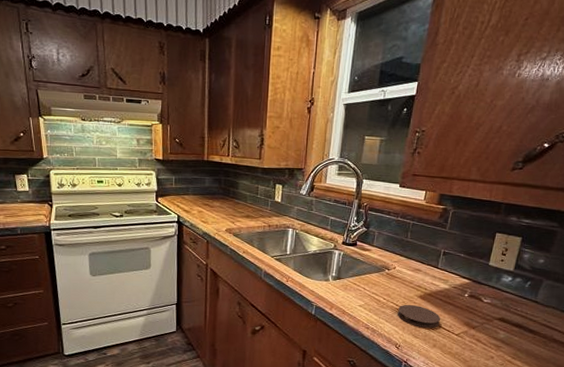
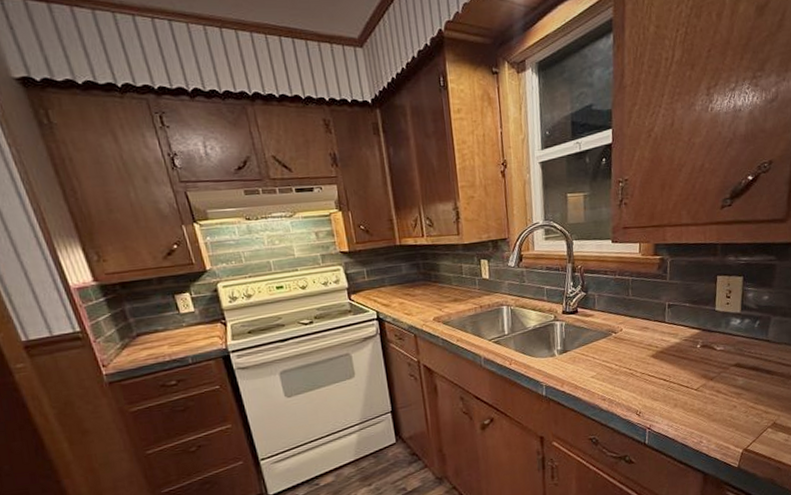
coaster: present [398,304,440,328] -> none [632,365,677,389]

